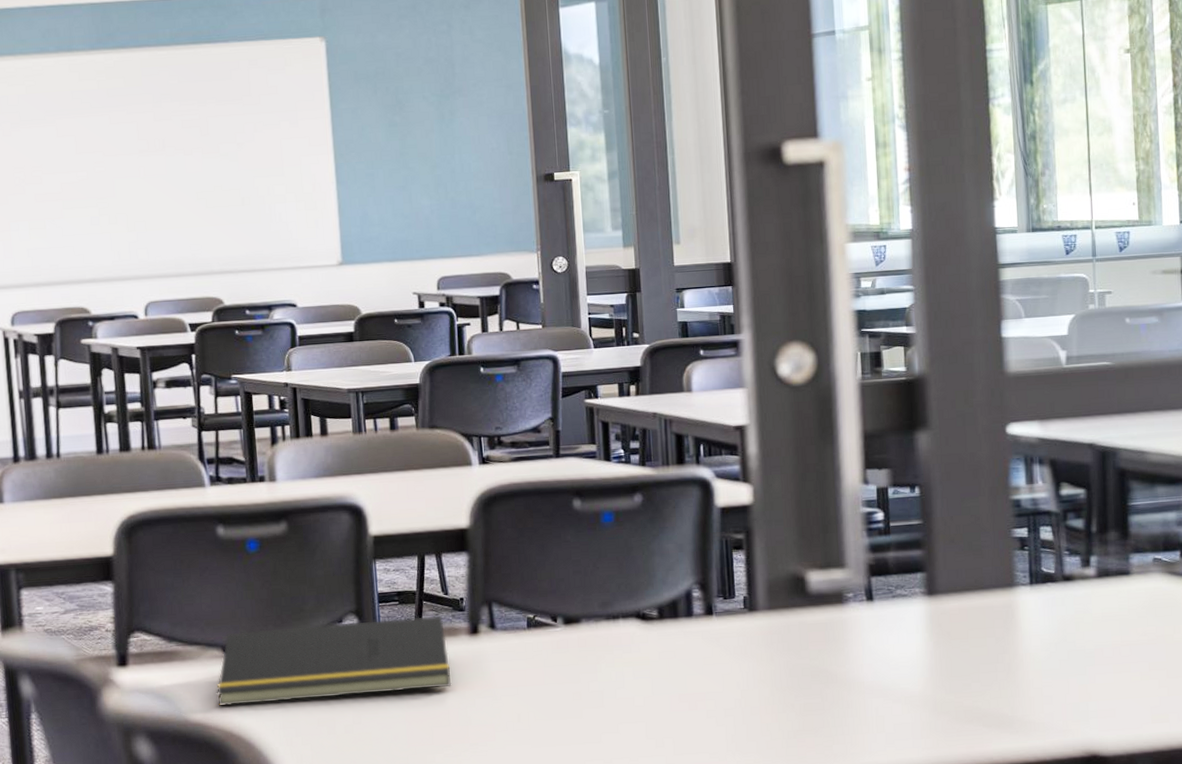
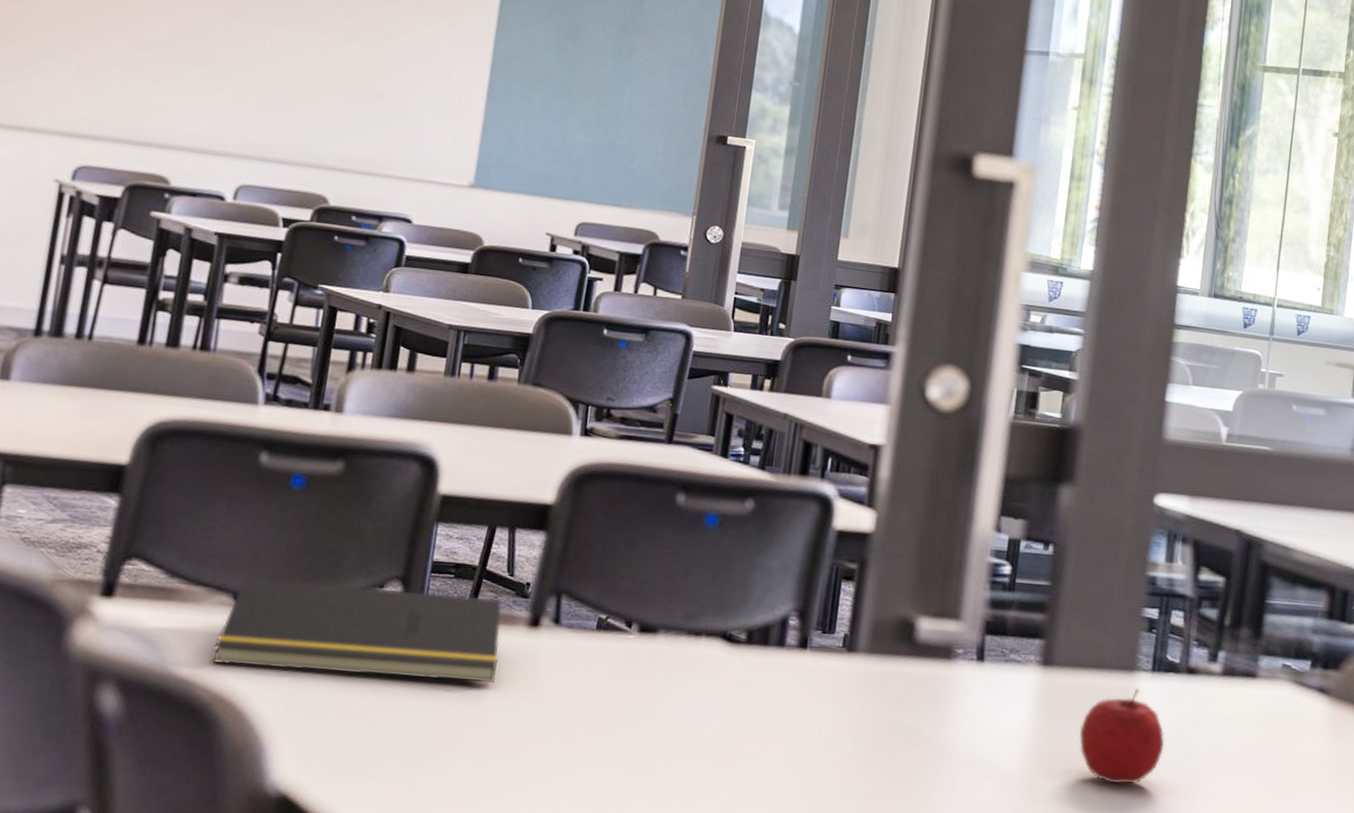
apple: none [971,601,1053,690] -> present [1079,688,1165,785]

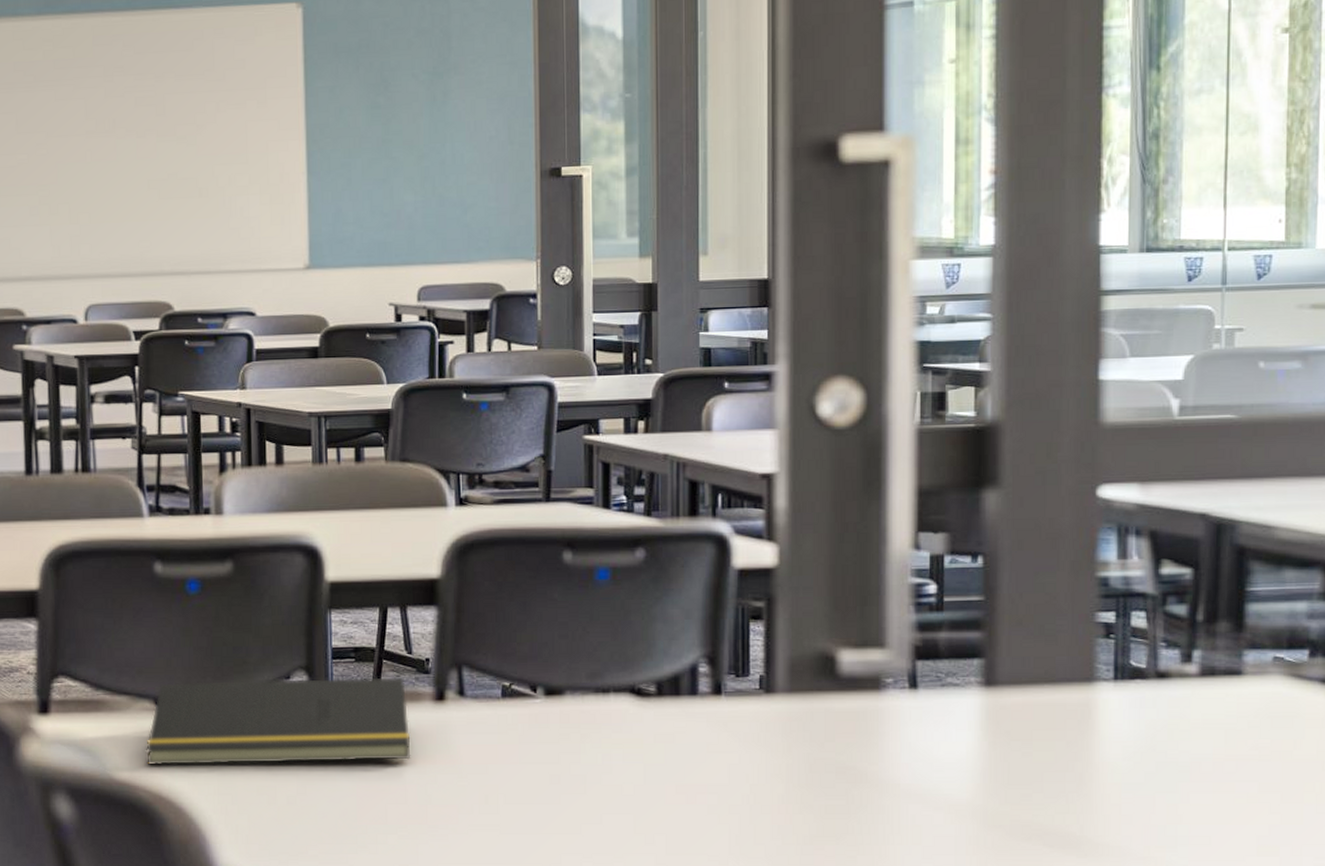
apple: present [1079,688,1165,785] -> none [1035,700,1138,804]

